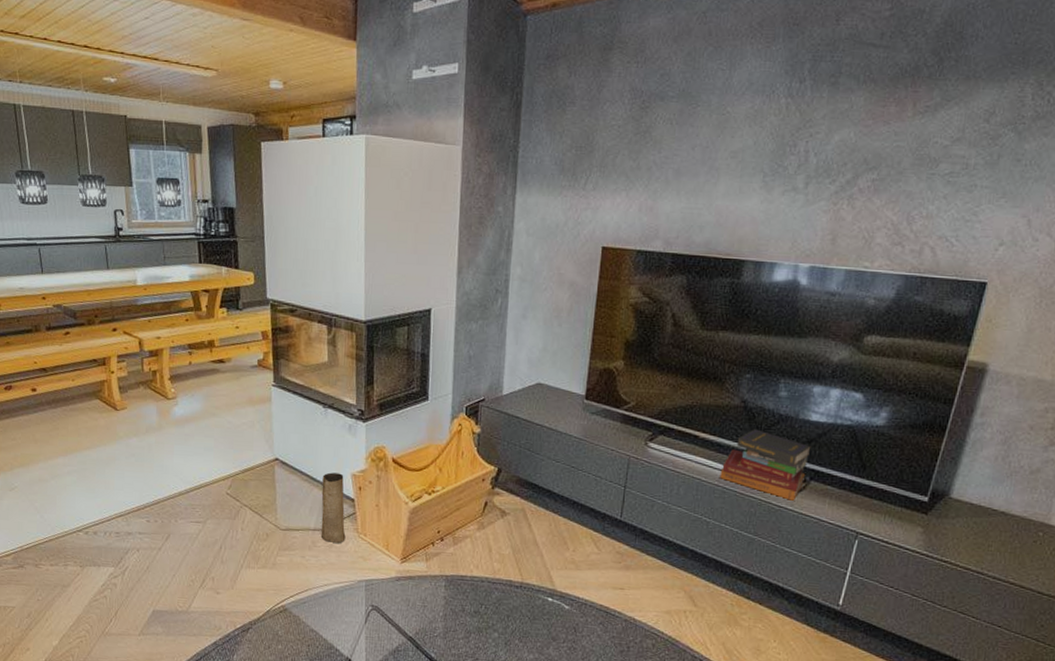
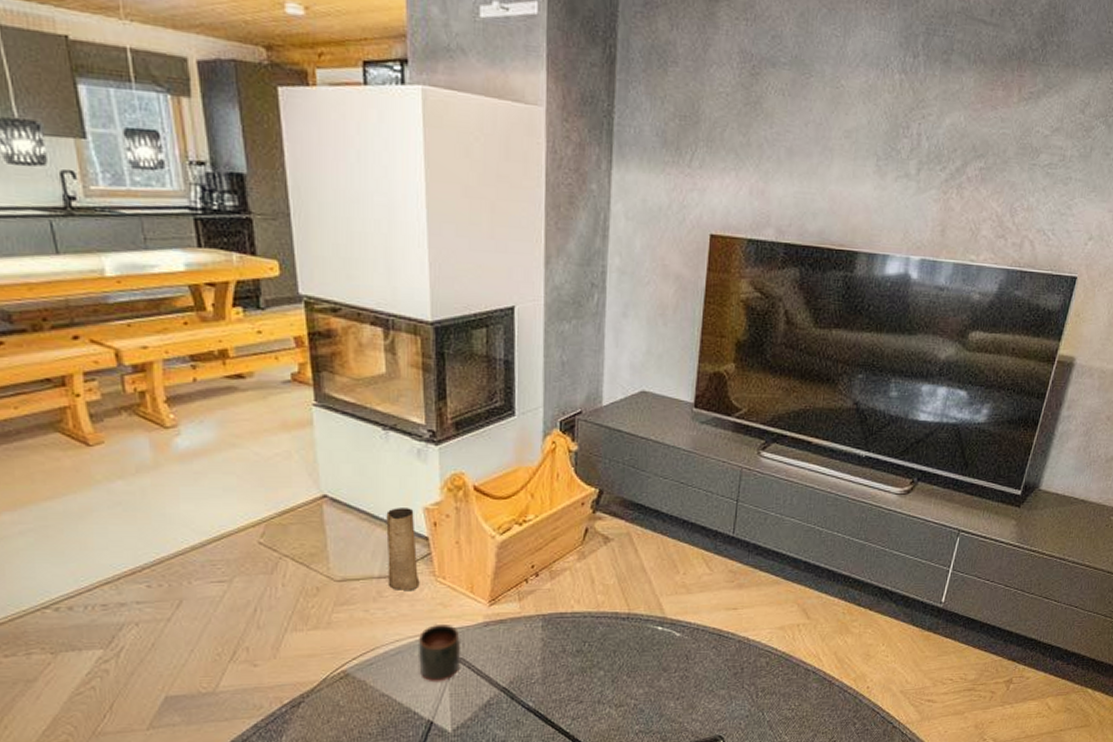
mug: none [341,574,376,625] -> present [417,623,460,682]
books: present [720,429,811,502] -> none [832,432,919,504]

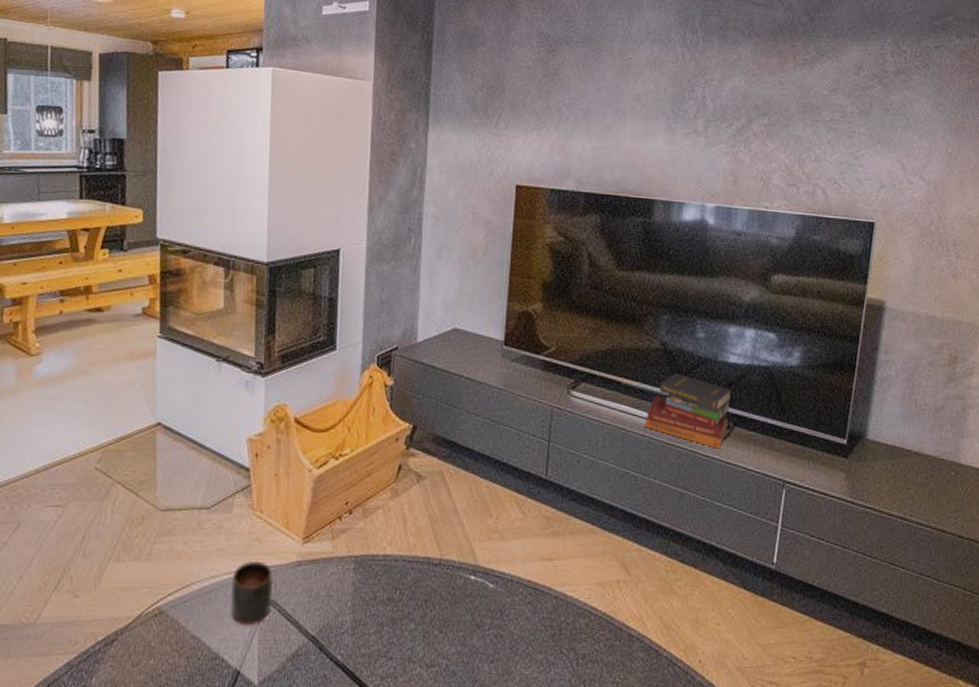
decorative log: present [386,508,420,590] -> none [208,437,238,523]
books: none [832,432,919,504] -> present [645,373,732,451]

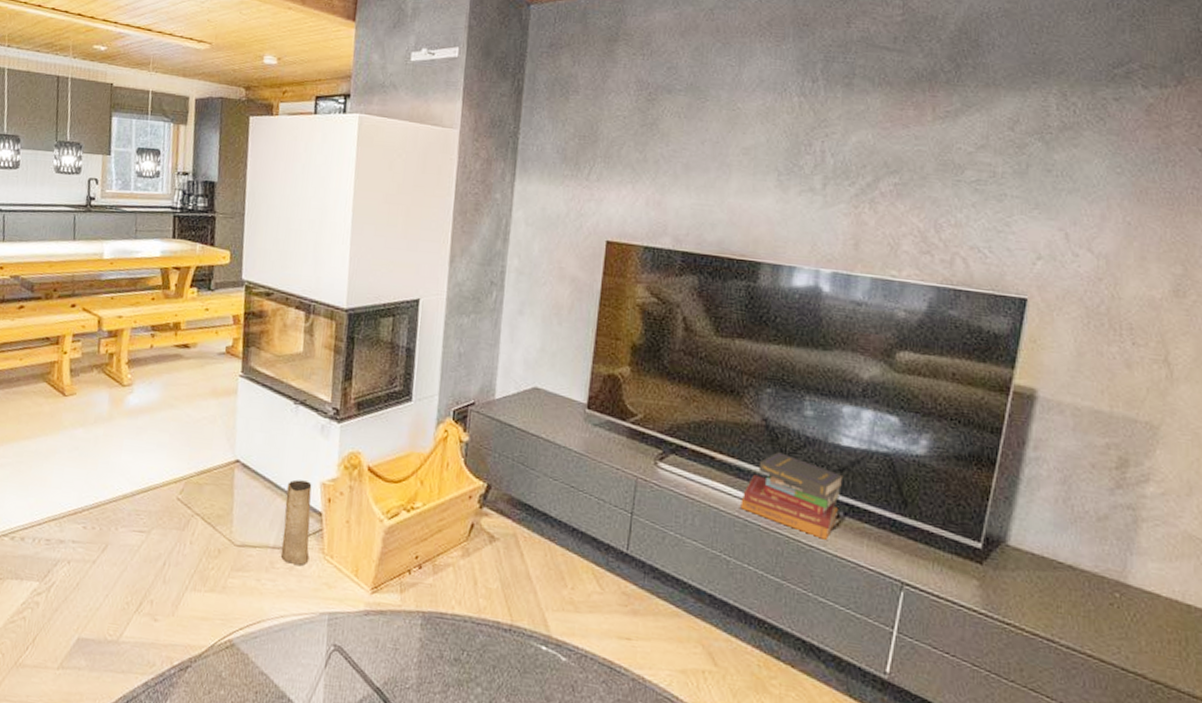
decorative log: none [208,437,238,523] -> present [281,479,312,566]
mug: present [230,560,273,626] -> none [298,604,341,670]

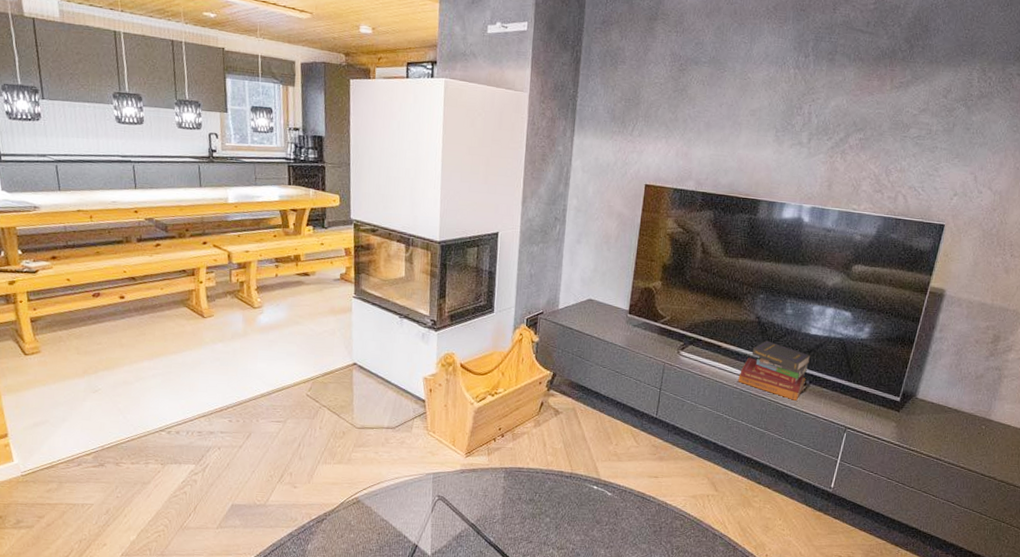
decorative log: present [281,479,312,566] -> none [393,376,416,440]

